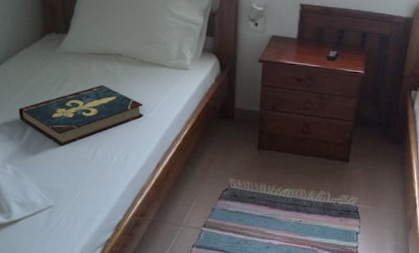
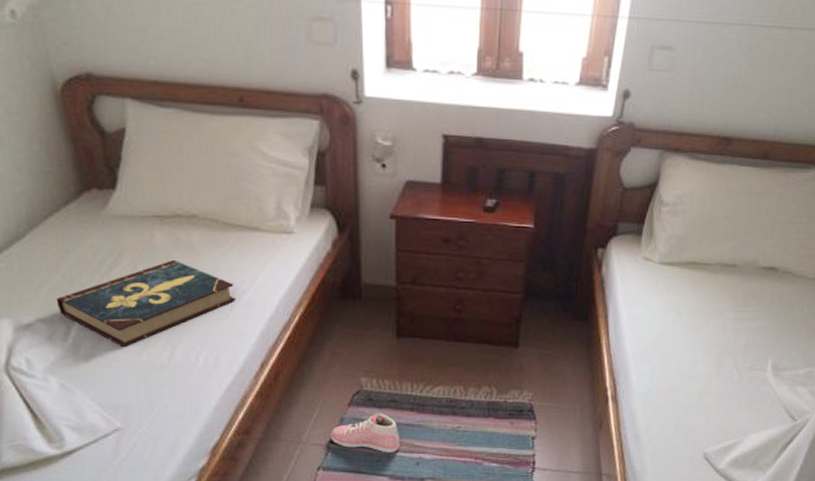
sneaker: none [204,206,256,238] -> present [330,413,401,453]

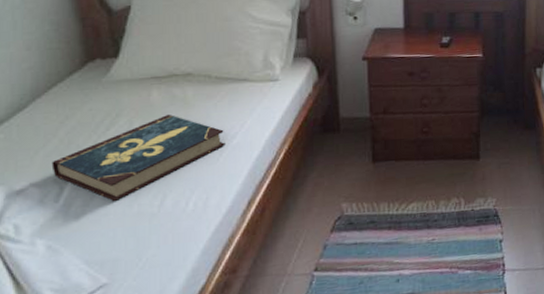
sneaker: present [330,413,401,453] -> none [314,235,381,275]

